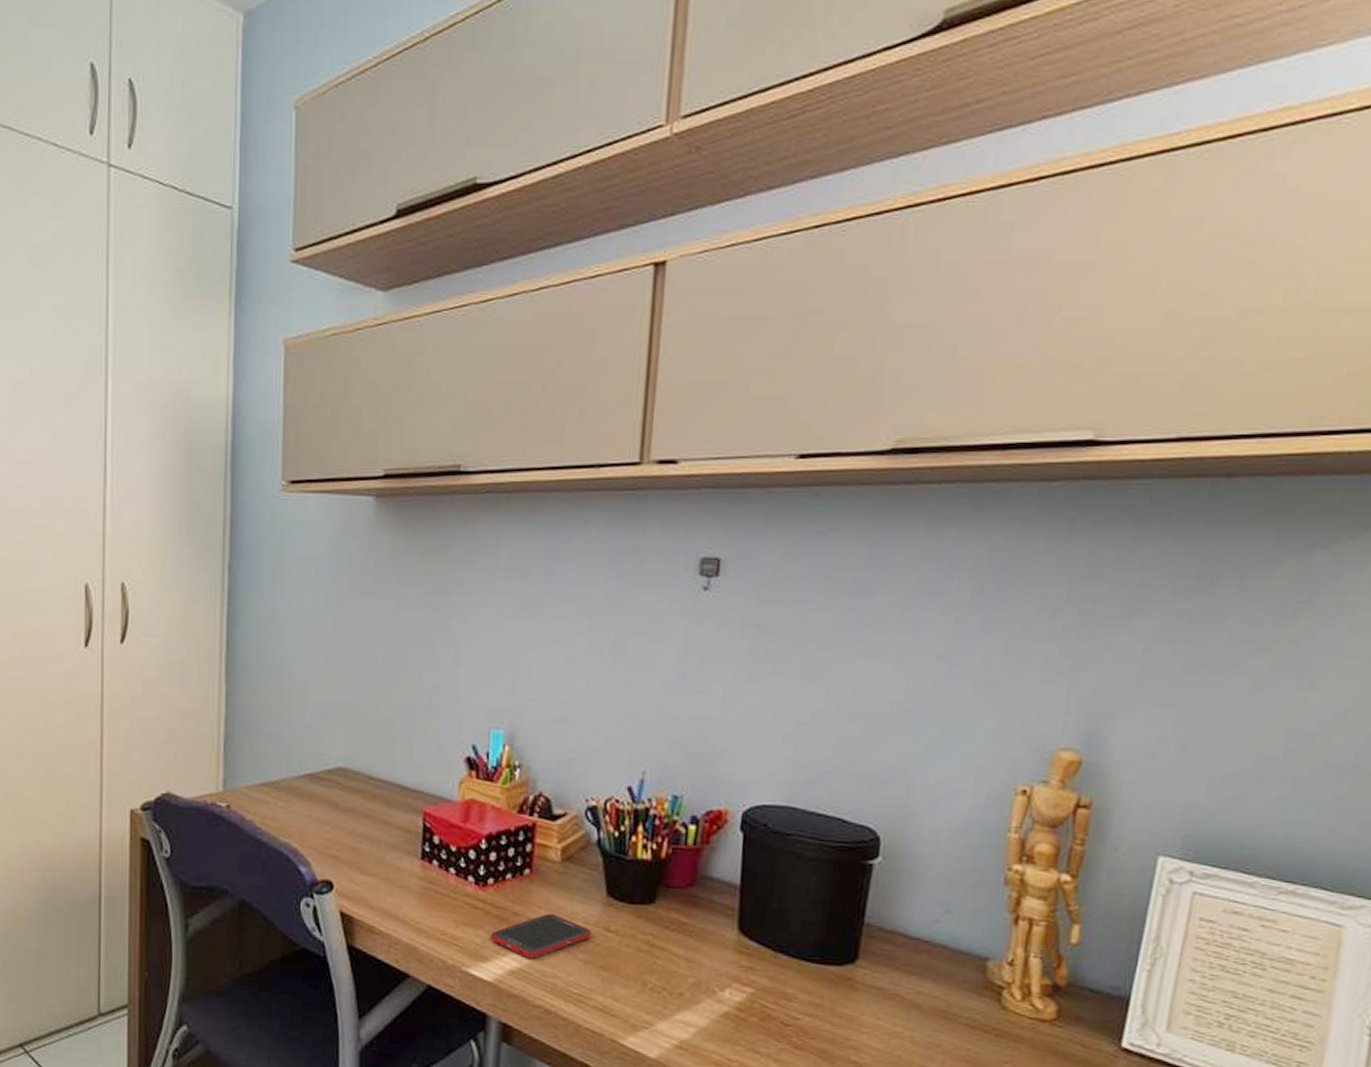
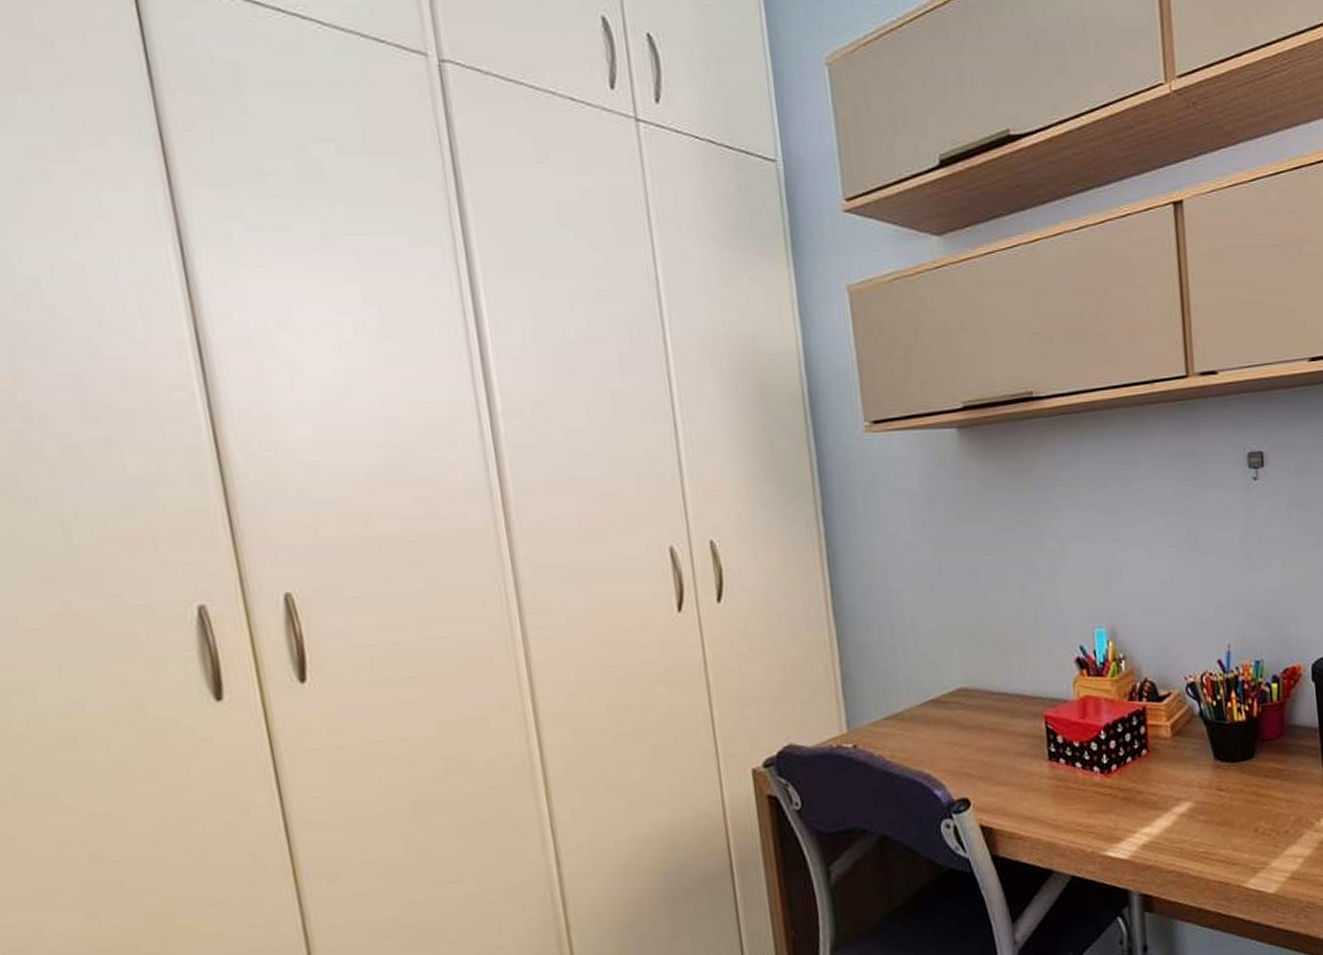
cell phone: present [490,913,591,959] -> none [1121,785,1207,830]

